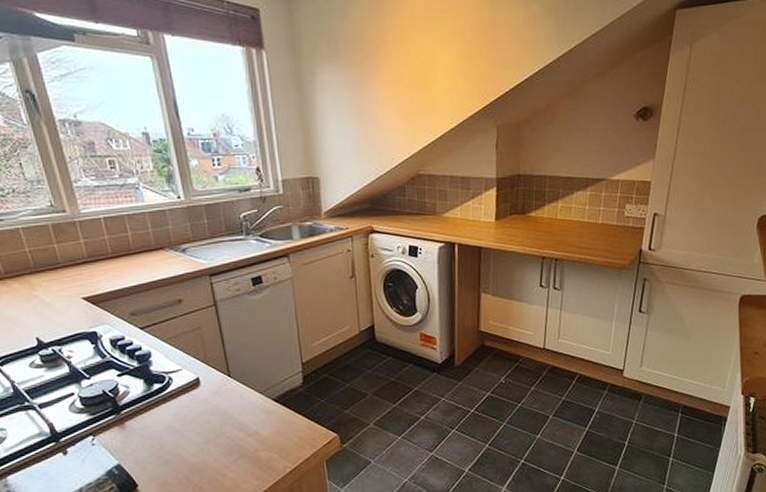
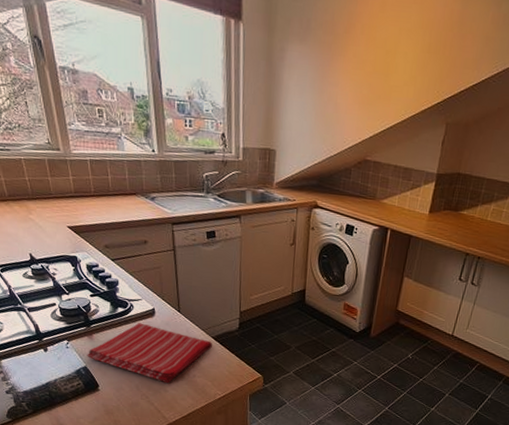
dish towel: none [119,397,275,466] -> present [87,322,213,384]

